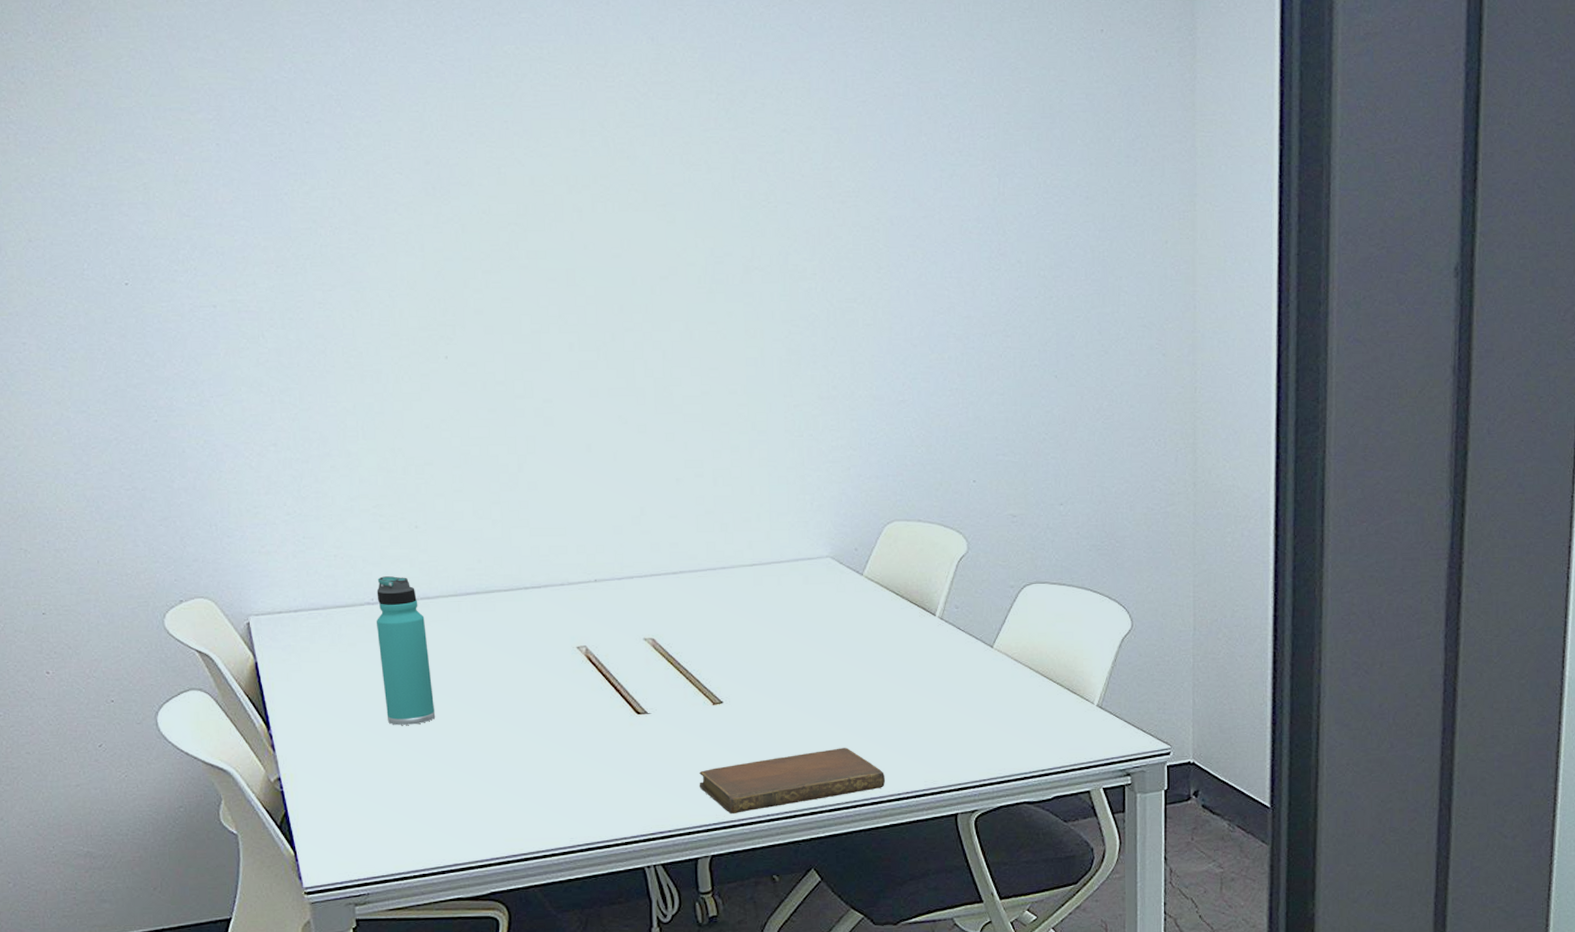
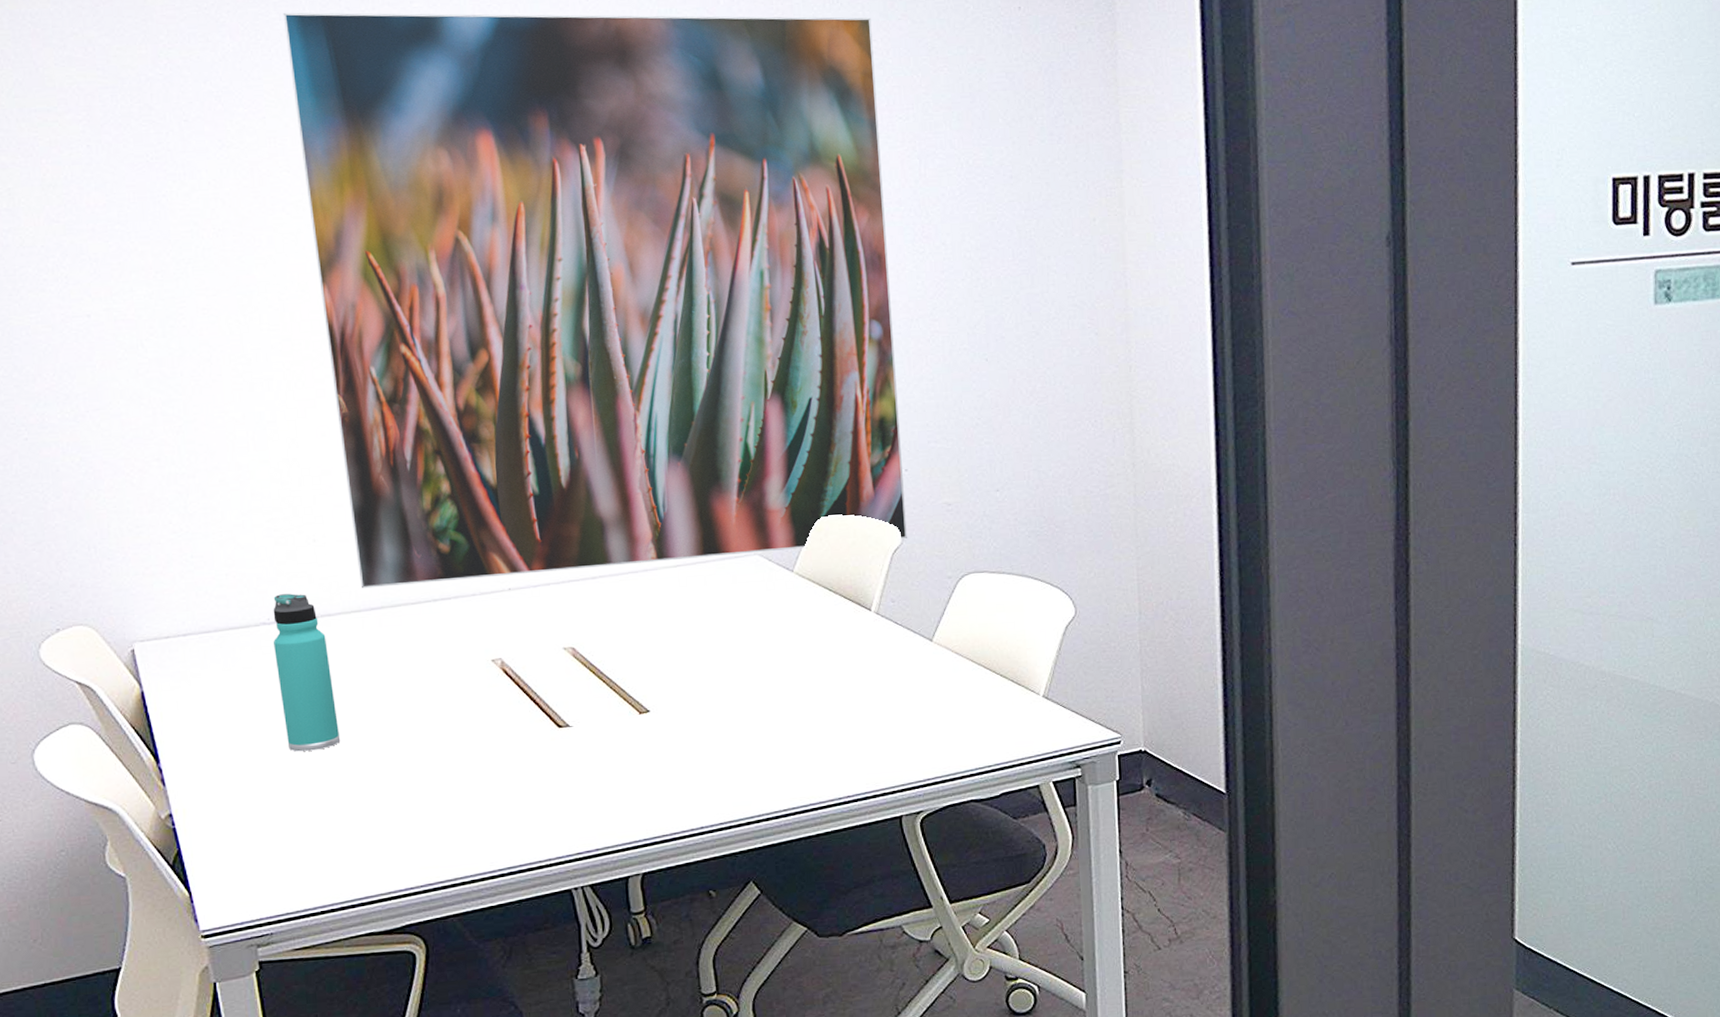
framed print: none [399,20,973,574] -> present [283,12,907,589]
notebook: present [699,748,886,814] -> none [627,752,825,828]

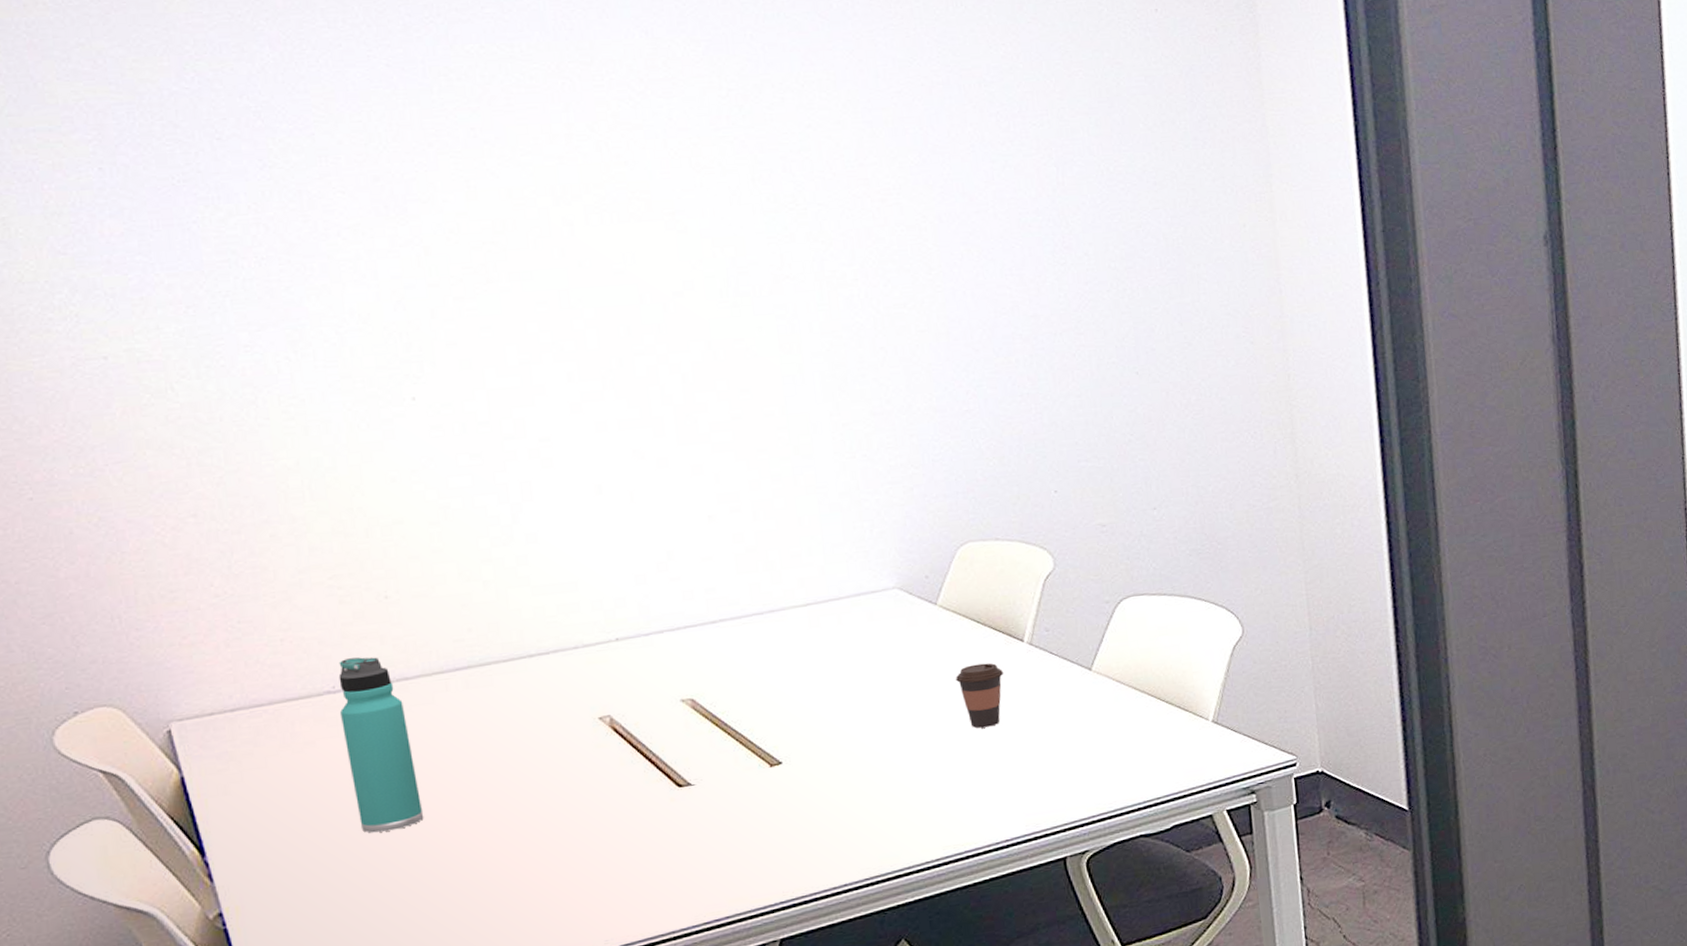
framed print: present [283,12,907,589] -> none [332,19,1060,648]
coffee cup: none [808,629,852,690] -> present [956,663,1004,728]

